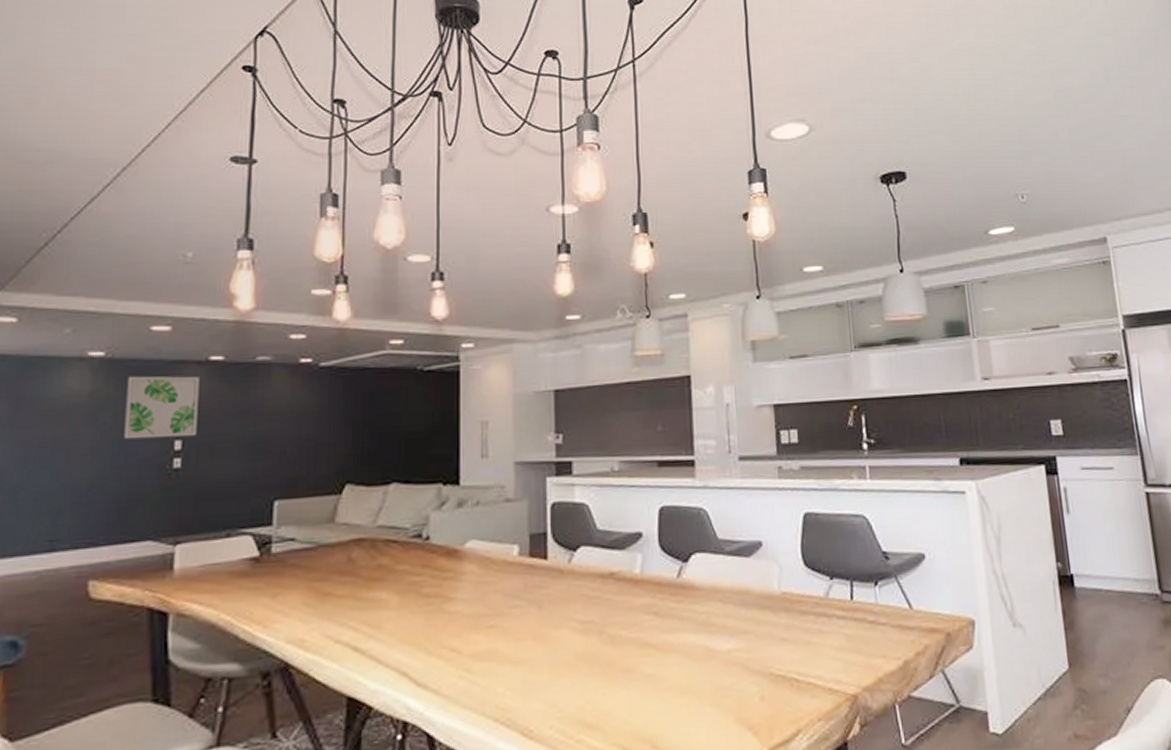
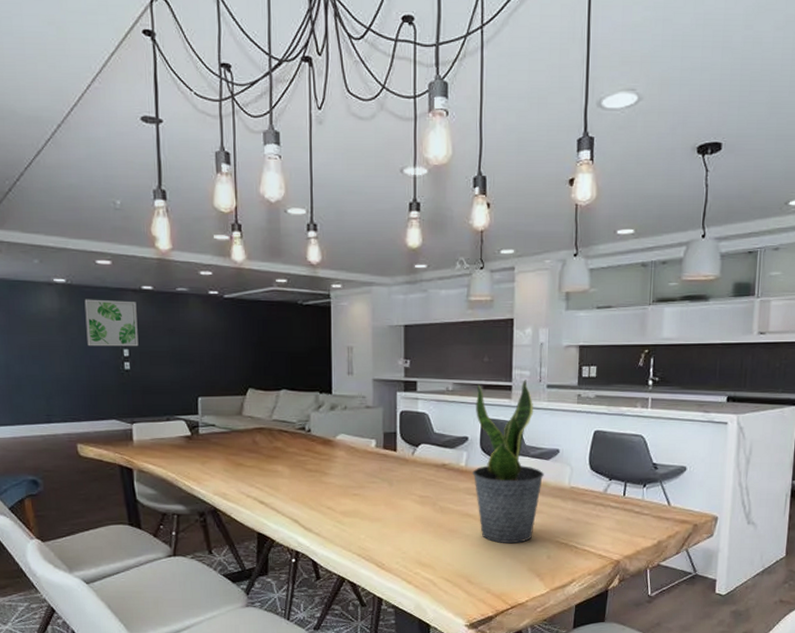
potted plant: none [649,450,745,684] -> present [473,378,544,544]

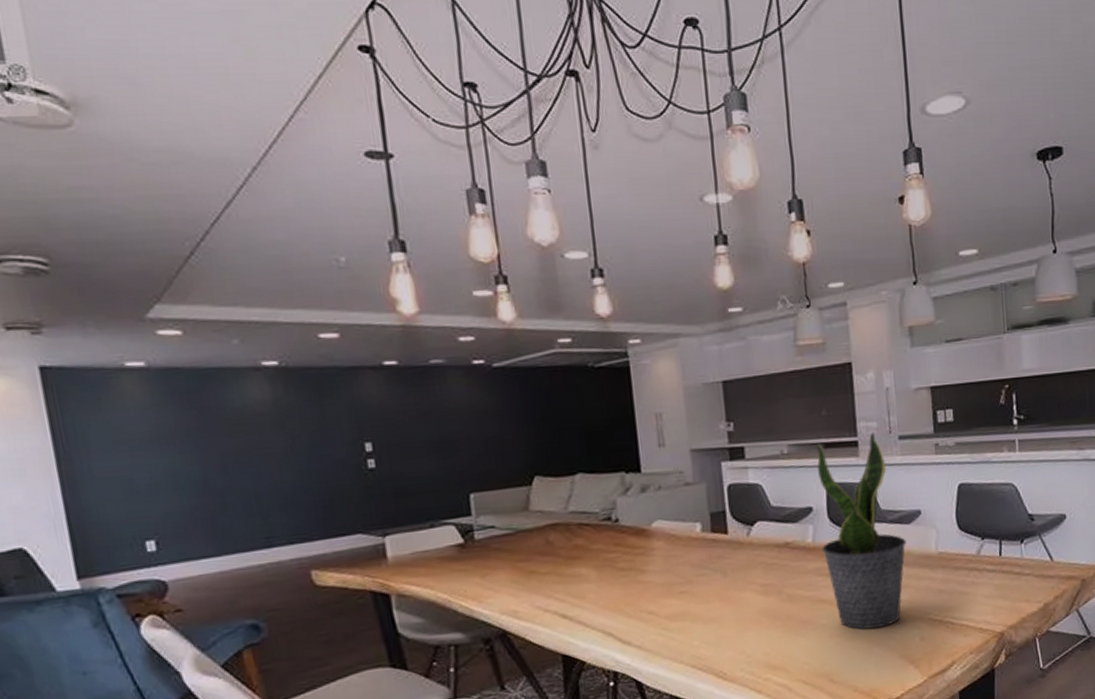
wall art: present [84,299,139,347] -> none [306,381,385,444]

